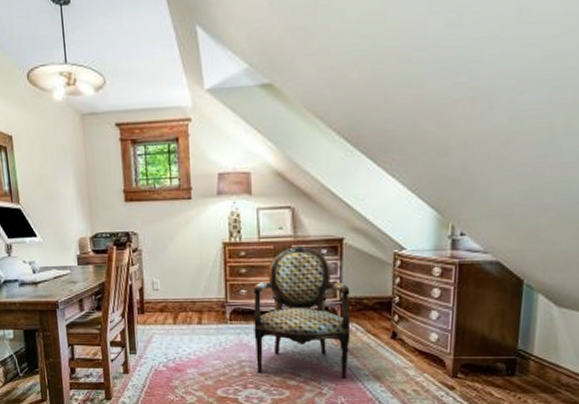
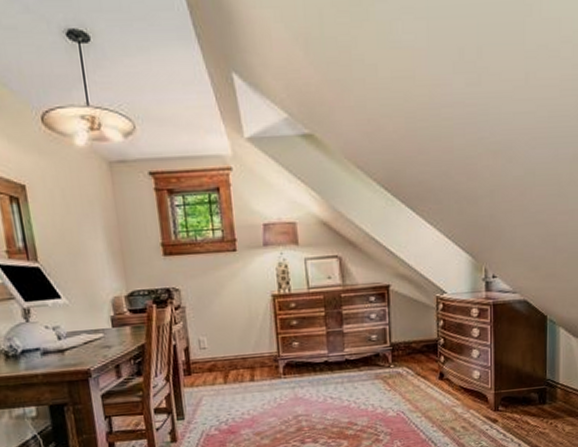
armchair: present [253,245,351,379] -> none [306,294,402,427]

